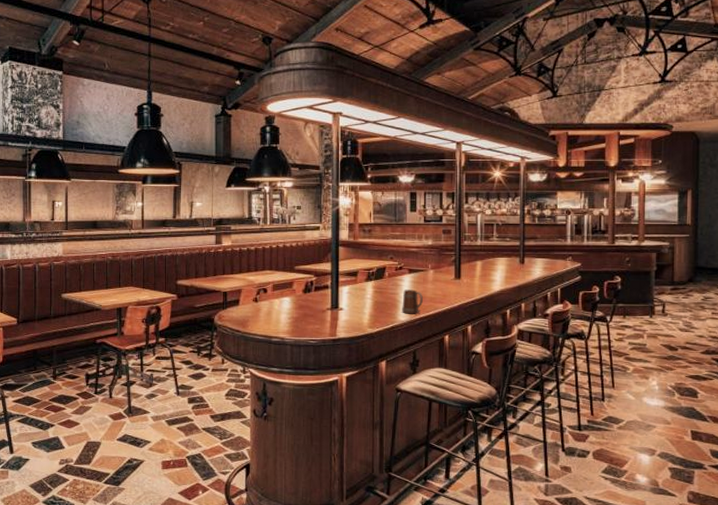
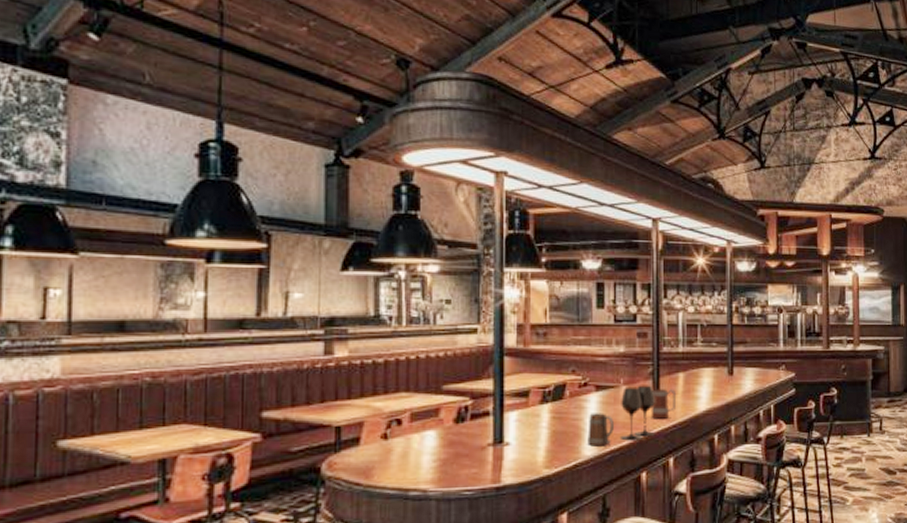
wine glass: none [428,270,457,311] -> present [621,385,656,441]
beer mug: none [453,273,474,296] -> present [651,389,676,419]

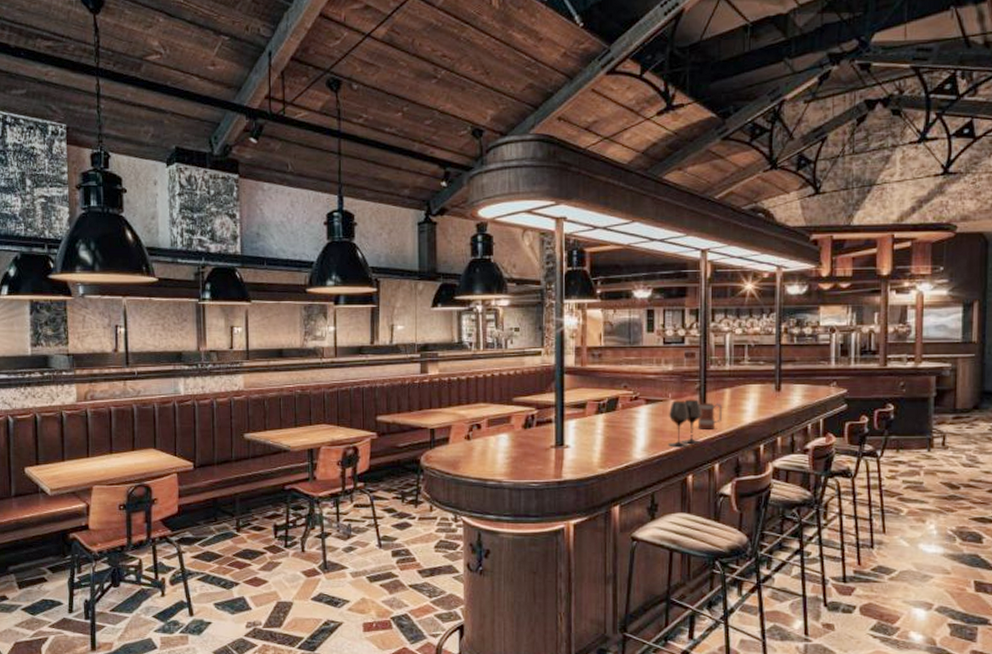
beer mug: present [587,413,614,447] -> none [638,423,662,451]

